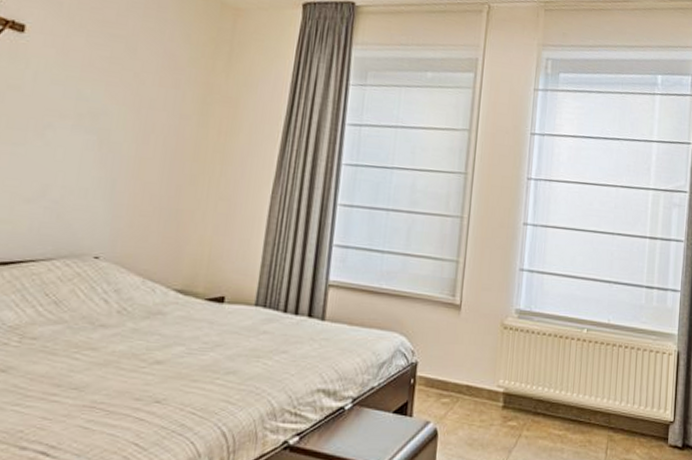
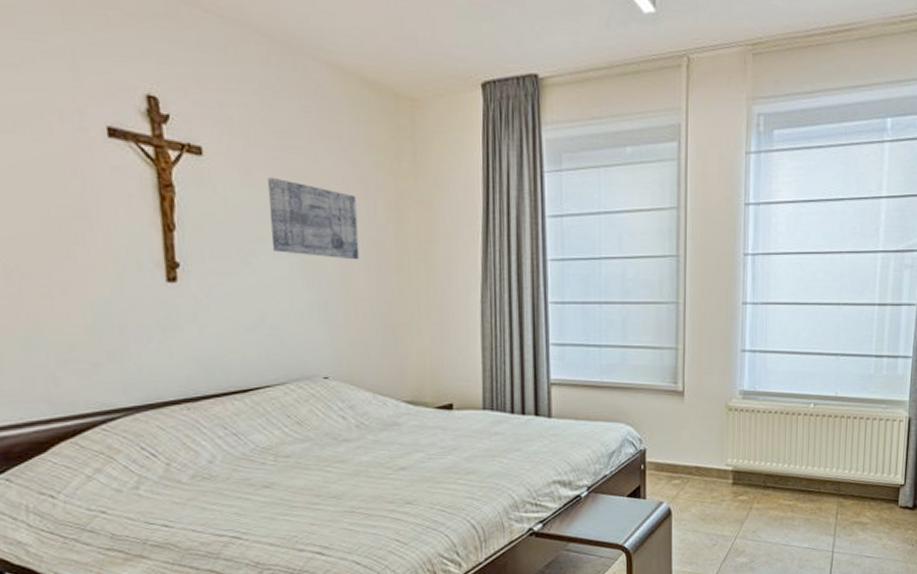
wall art: none [71,59,166,145] -> present [268,177,360,260]

